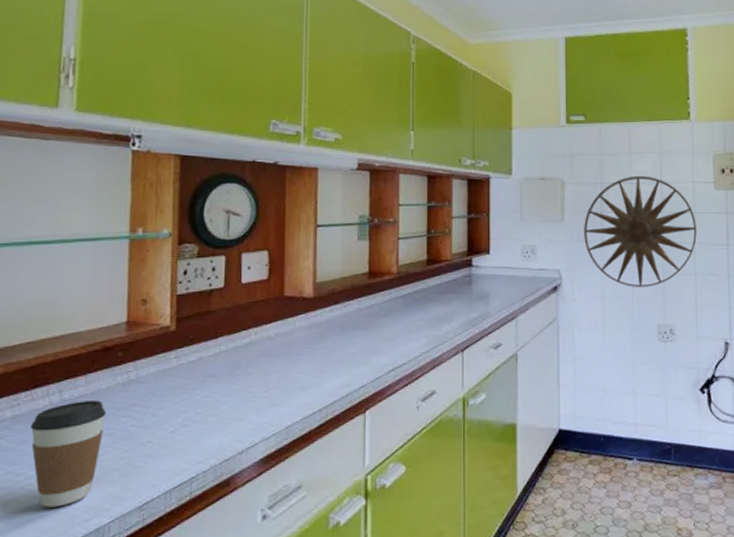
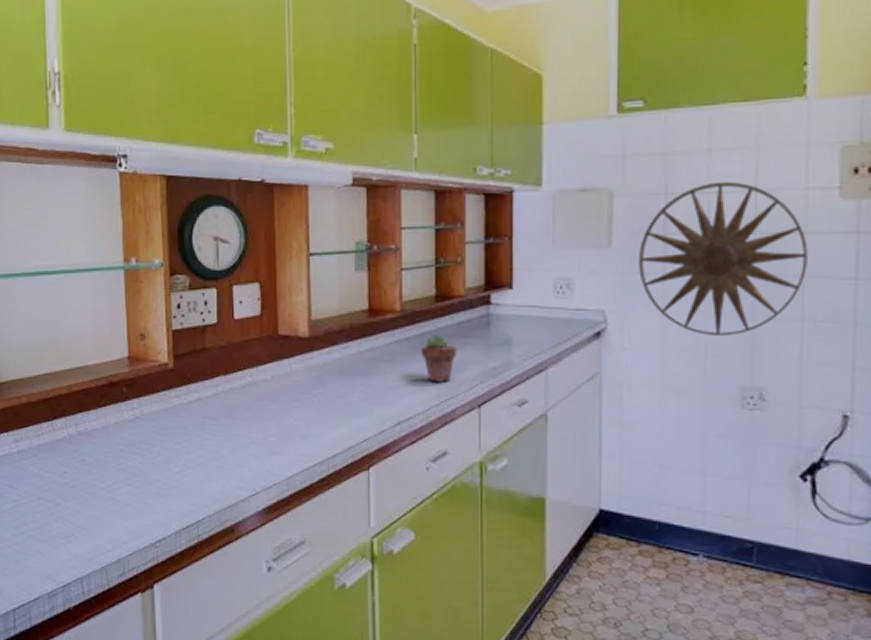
coffee cup: present [29,400,106,508] -> none [53,435,117,535]
potted succulent: none [414,291,445,332] -> present [421,333,457,382]

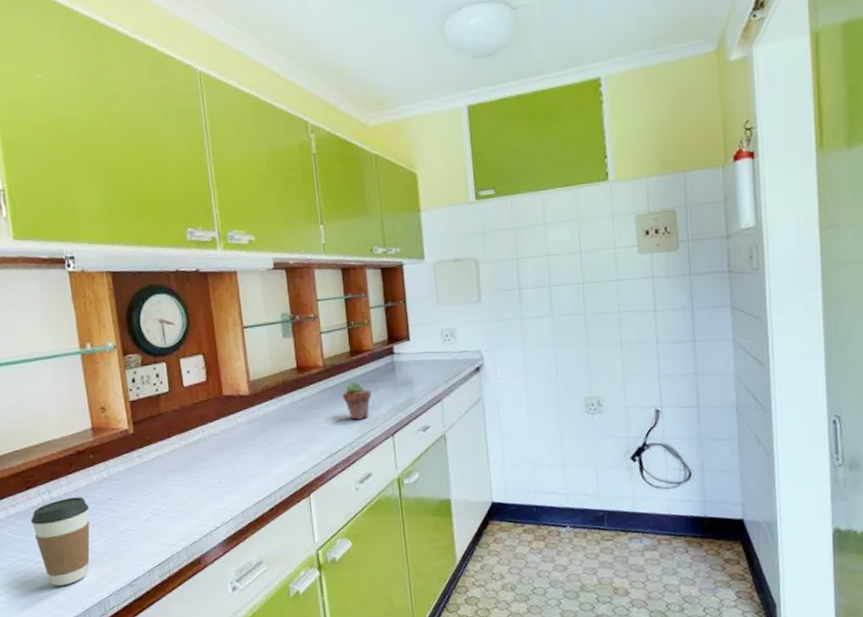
coffee cup: none [53,435,117,535] -> present [30,497,90,586]
wall art: present [639,181,808,336] -> none [502,246,621,362]

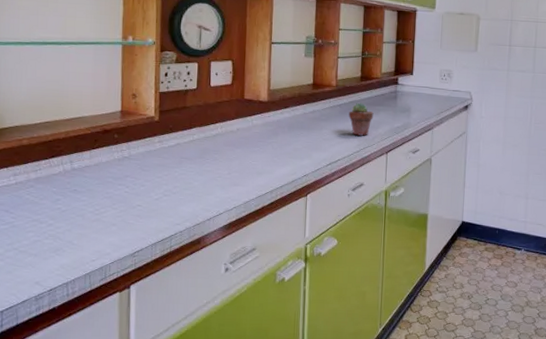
coffee cup: present [30,497,90,586] -> none [49,170,106,249]

